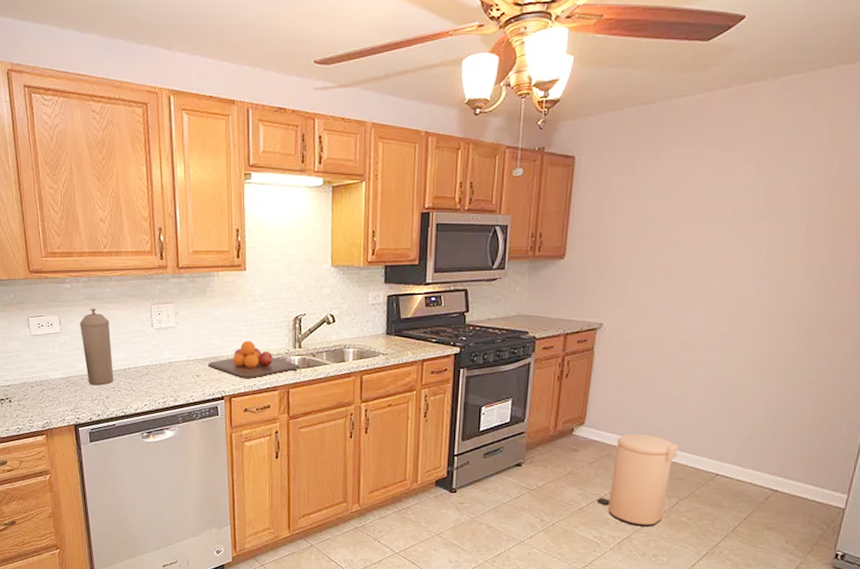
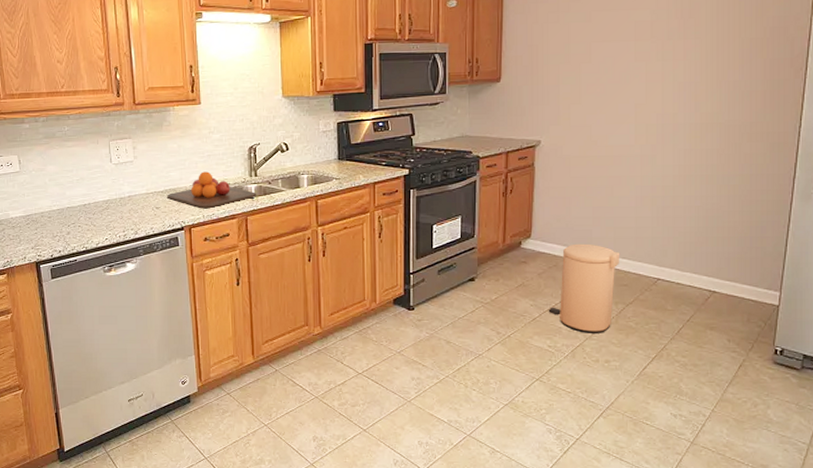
canister: present [80,308,114,386] -> none [39,146,75,222]

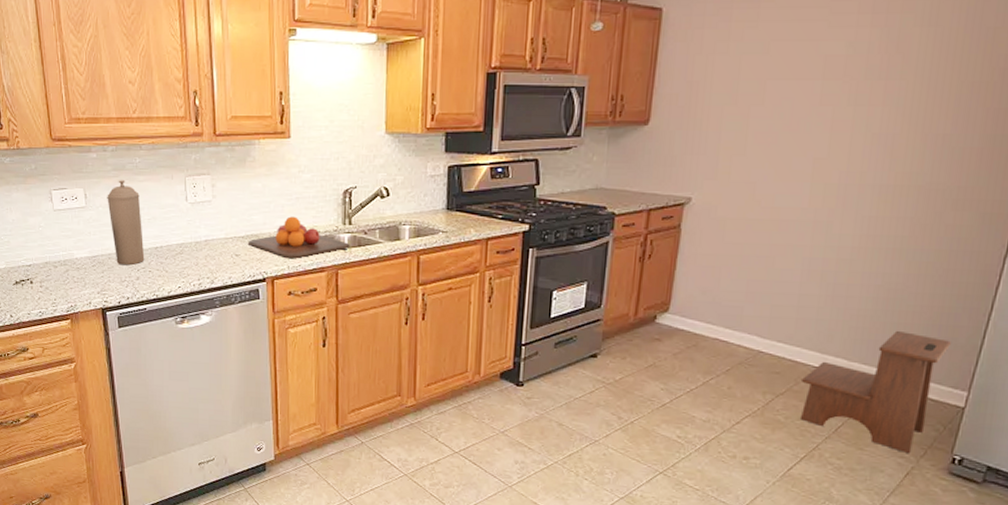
canister: none [39,146,75,222] -> present [107,180,145,266]
pedal bin: present [548,243,620,333] -> none [681,321,775,426]
step stool: none [646,243,761,349] -> present [801,330,951,454]

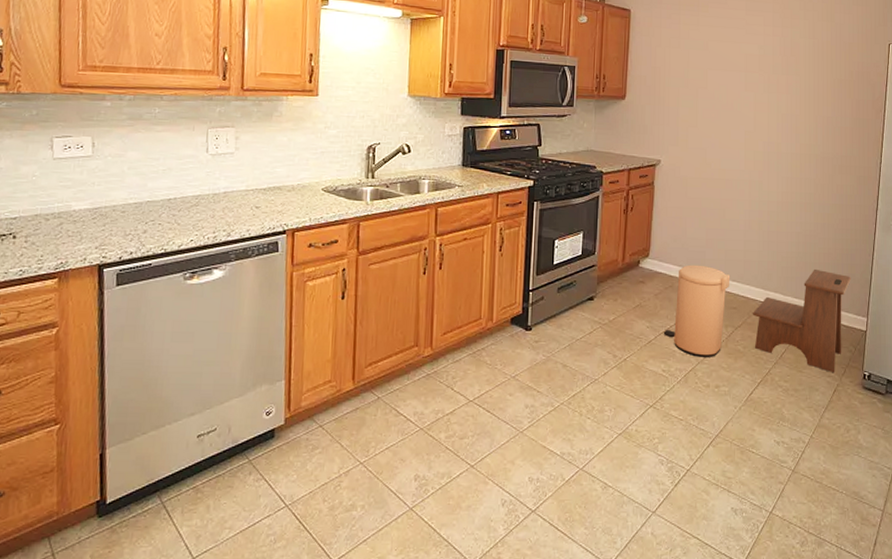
canister: present [107,180,145,266] -> none [118,129,156,218]
chopping board: present [248,216,350,259] -> none [270,169,373,211]
pedal bin: none [681,321,775,426] -> present [663,264,731,357]

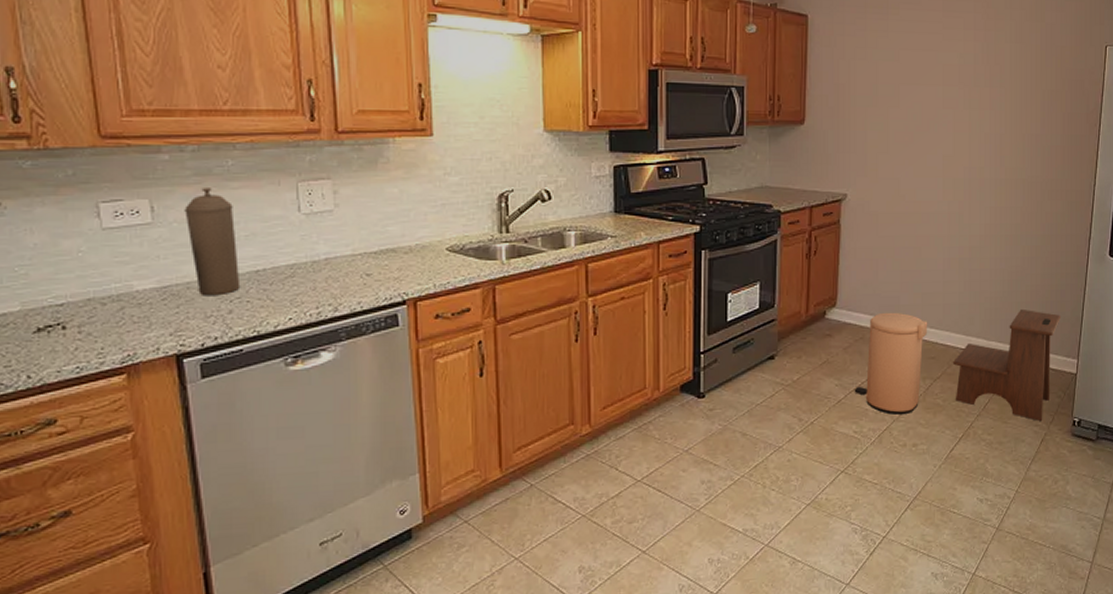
canister: none [118,129,156,218] -> present [184,188,241,296]

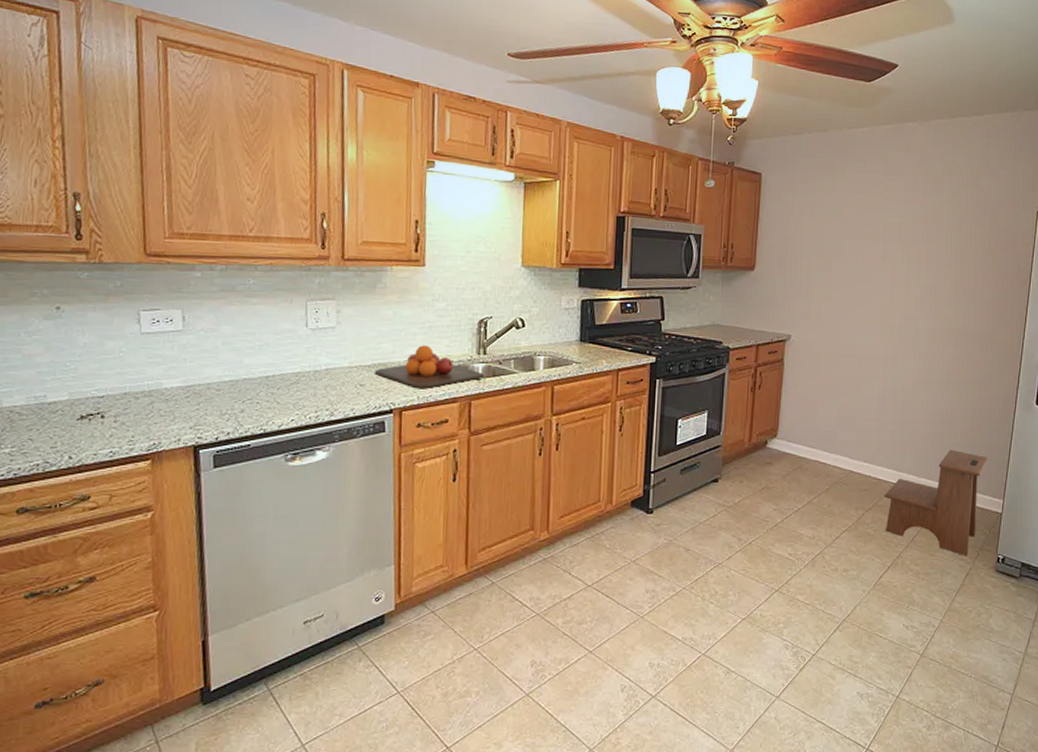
canister: present [184,188,241,296] -> none [210,302,253,397]
chopping board: none [383,226,509,276] -> present [375,345,485,390]
pedal bin: present [854,312,928,415] -> none [790,445,862,540]

